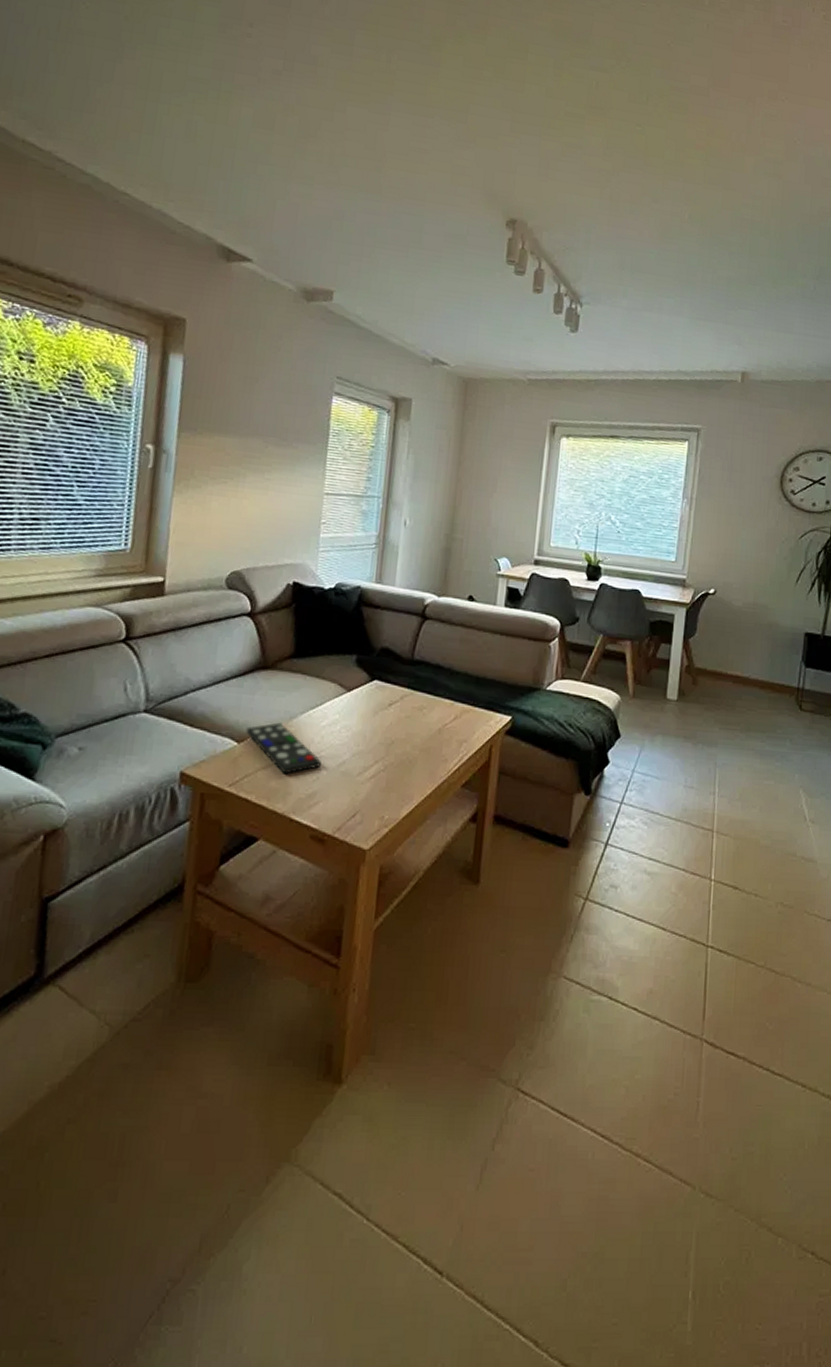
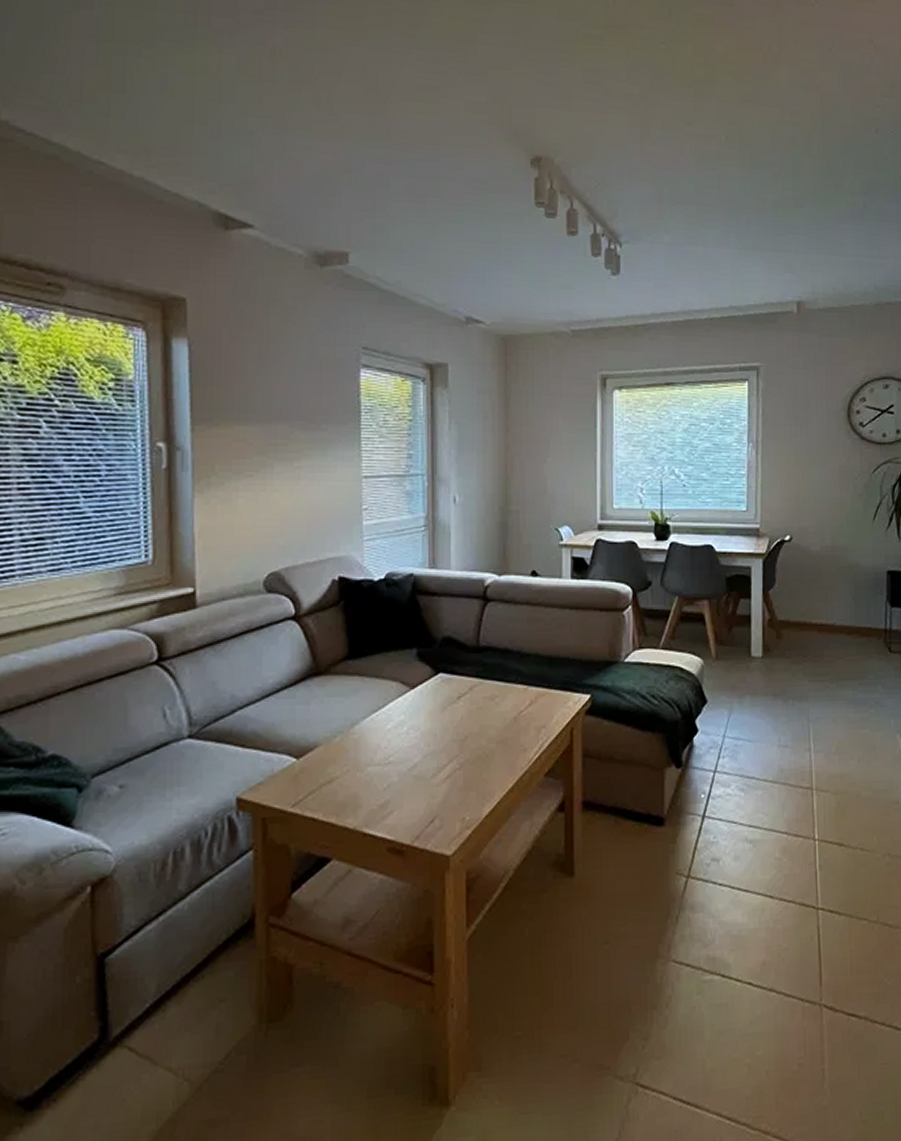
remote control: present [245,722,321,775] -> none [304,731,391,787]

